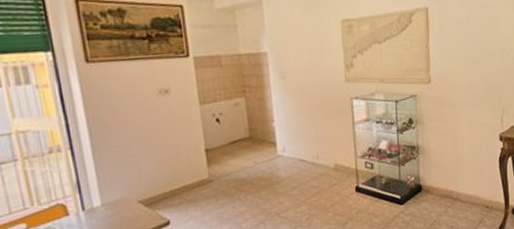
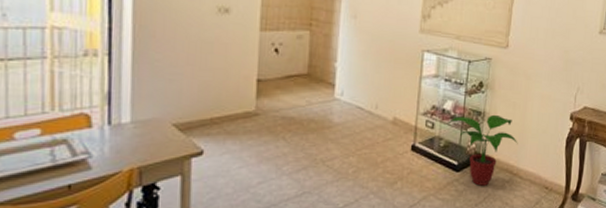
potted plant: none [385,146,454,215] -> present [448,114,518,186]

